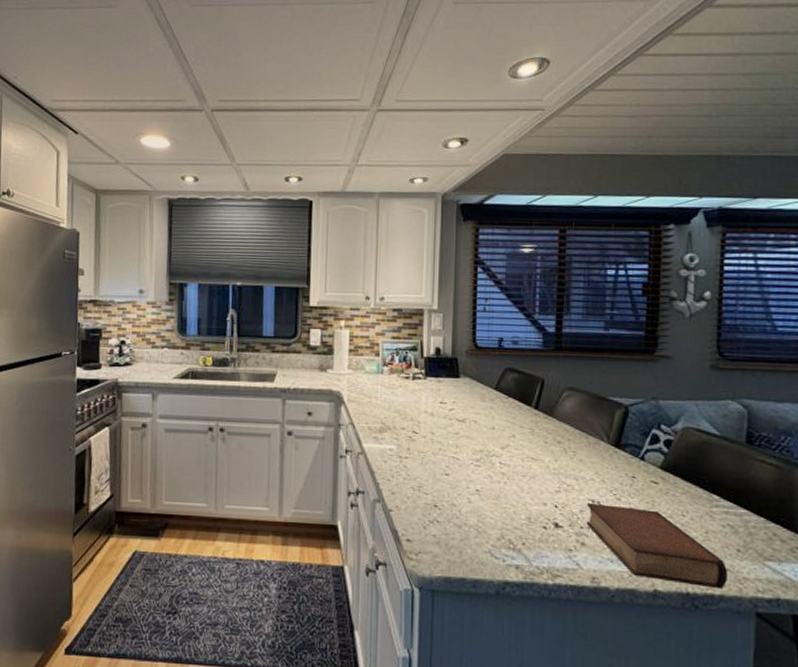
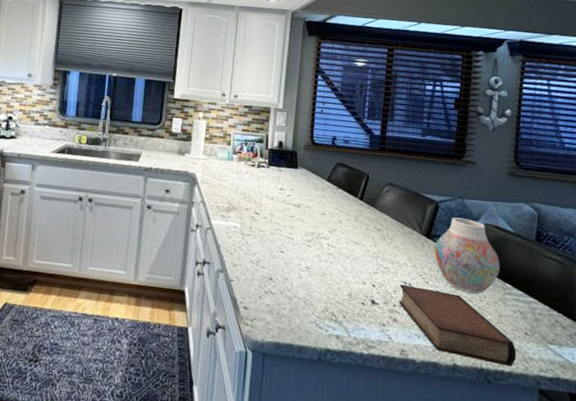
vase: none [625,422,704,509] -> present [434,217,500,294]

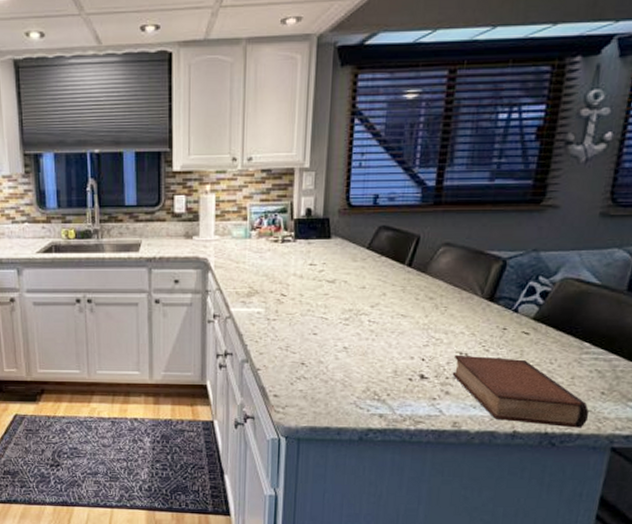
vase: present [434,217,500,294] -> none [498,274,579,357]

